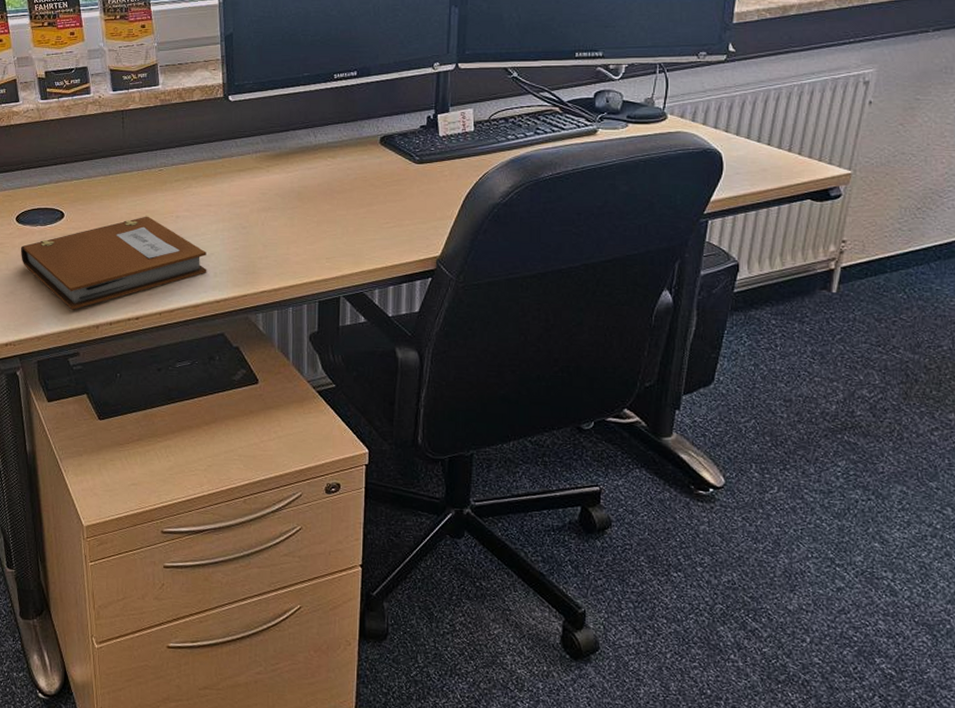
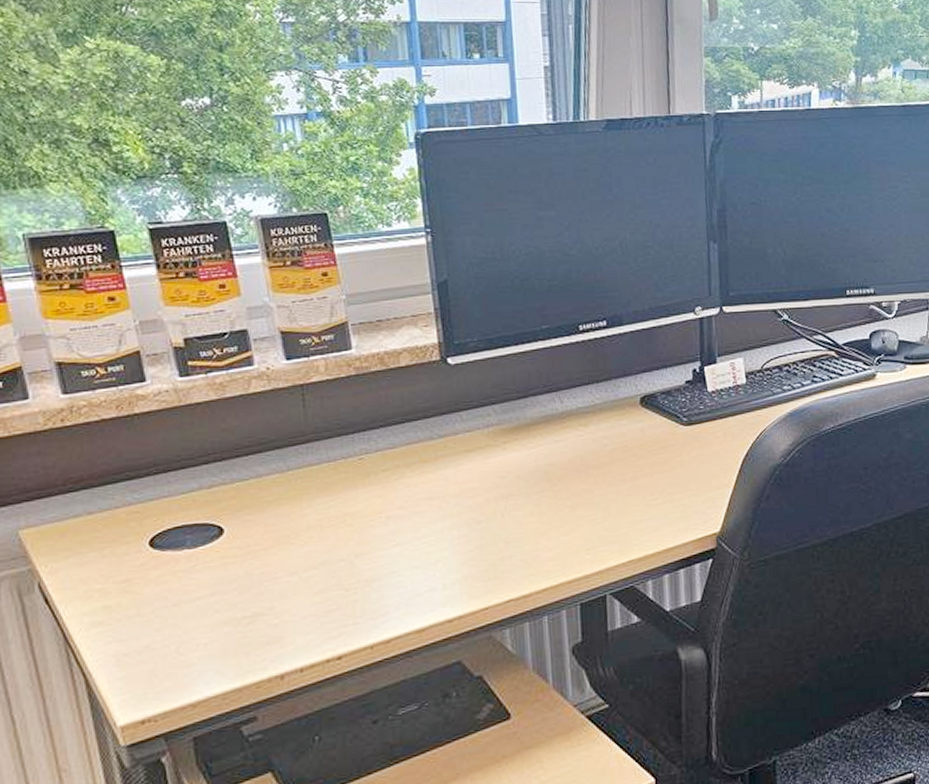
notebook: present [20,216,207,310] -> none [158,520,433,660]

